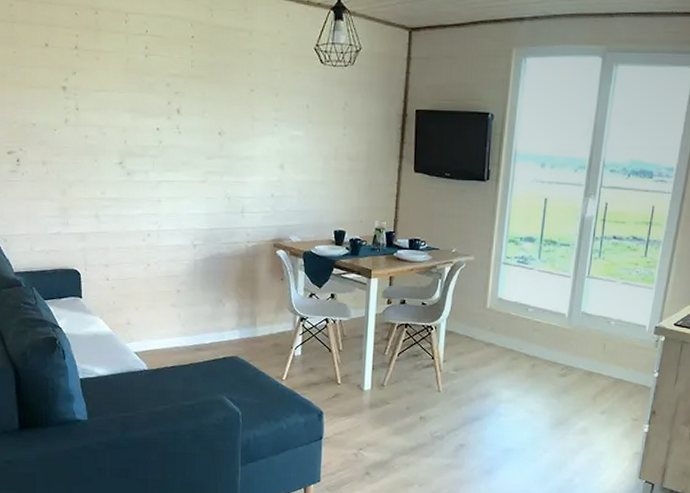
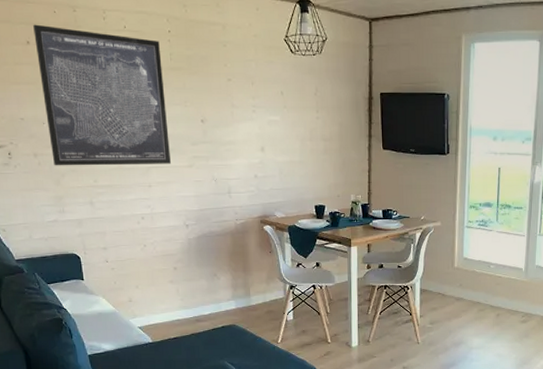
wall art: none [53,26,184,178] -> present [33,24,172,166]

